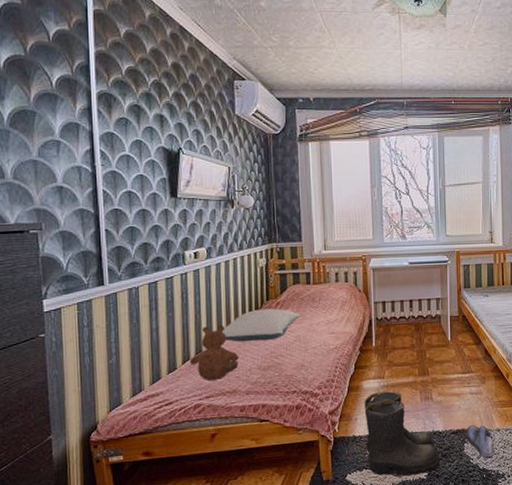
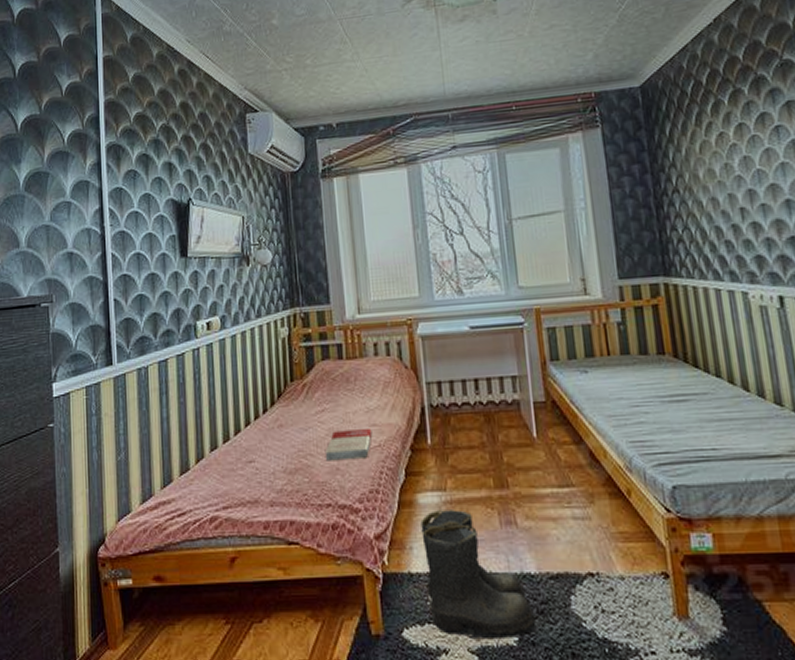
teddy bear: present [189,326,240,380] -> none [204,414,261,485]
pillow: present [221,308,301,342] -> none [239,391,334,436]
book: none [294,335,331,360] -> present [326,427,373,461]
shoe: present [467,424,494,459] -> none [572,566,619,623]

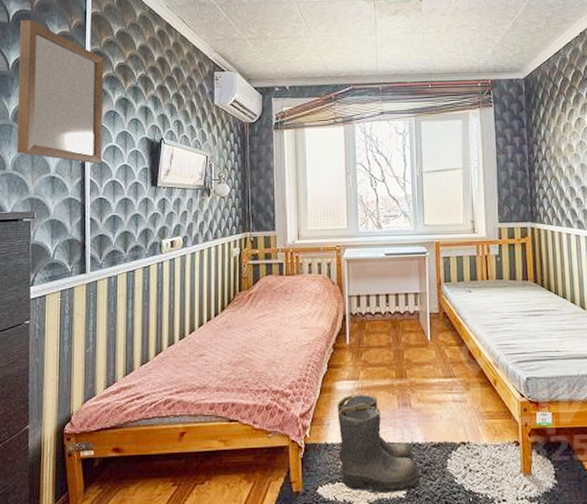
home mirror: none [27,72,124,235] -> present [17,20,104,164]
book: present [326,427,373,461] -> none [265,330,303,356]

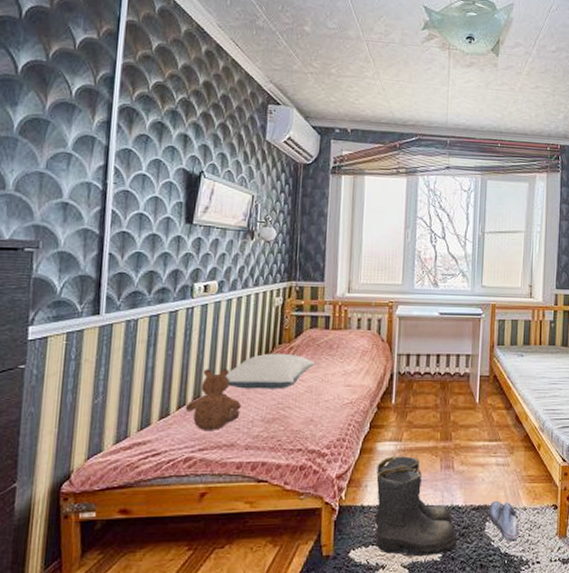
home mirror: present [17,20,104,164] -> none [21,18,138,193]
teddy bear: none [162,317,211,374] -> present [185,369,242,430]
pillow: none [194,300,273,335] -> present [225,353,316,389]
shoe: none [450,437,481,479] -> present [489,500,519,542]

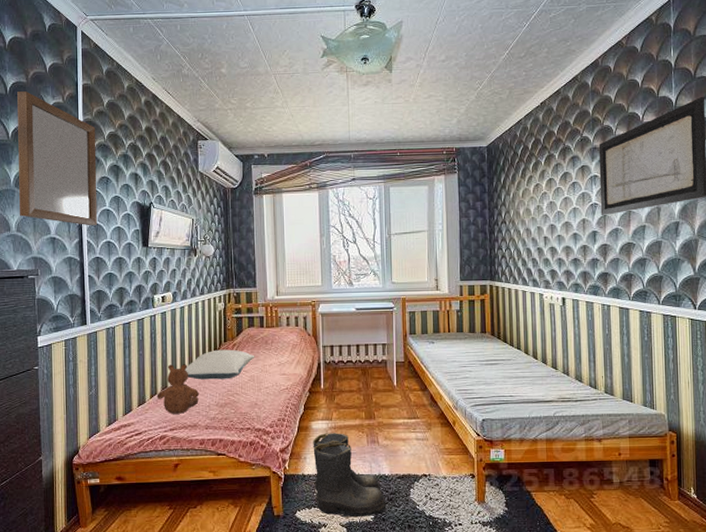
home mirror: none [21,18,138,193] -> present [17,91,98,226]
shoe: present [489,500,519,542] -> none [413,470,440,506]

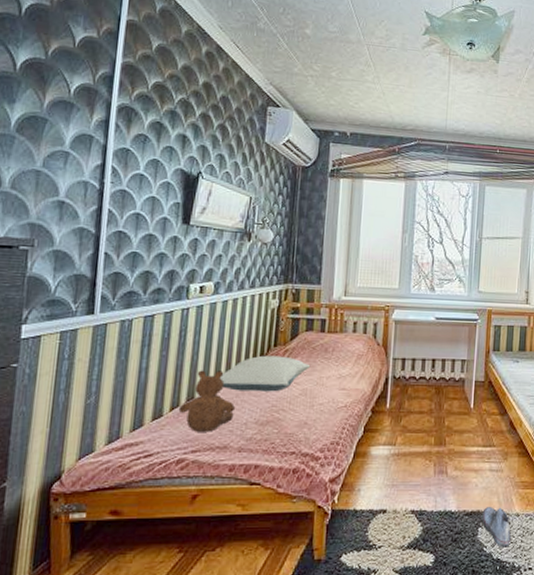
home mirror: present [17,91,98,226] -> none [18,15,138,193]
boots: present [313,433,387,518] -> none [366,461,450,562]
shoe: none [413,470,440,506] -> present [482,506,511,548]

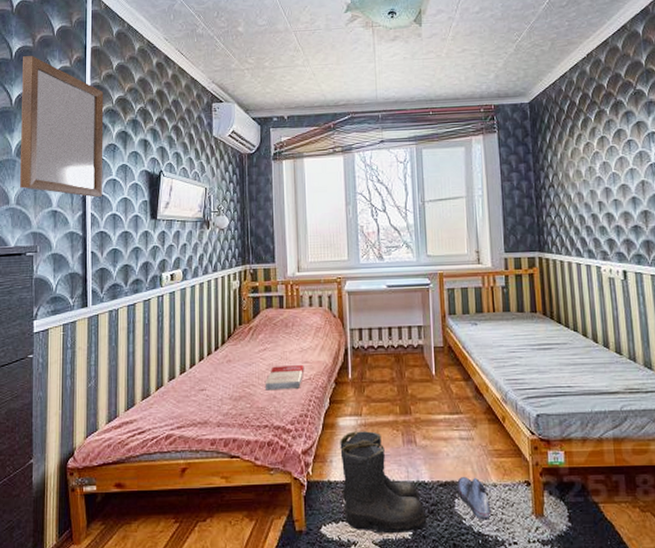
home mirror: none [18,15,138,193] -> present [20,56,104,198]
teddy bear: present [178,370,236,432] -> none [163,351,211,409]
pillow: present [219,355,311,392] -> none [194,333,274,369]
book: none [297,391,341,417] -> present [266,364,305,391]
boots: none [366,461,450,562] -> present [340,431,427,534]

